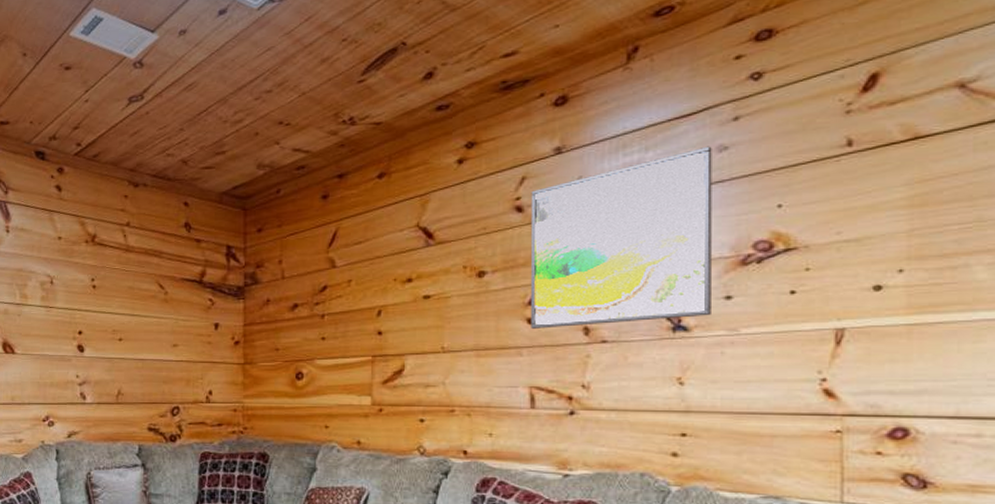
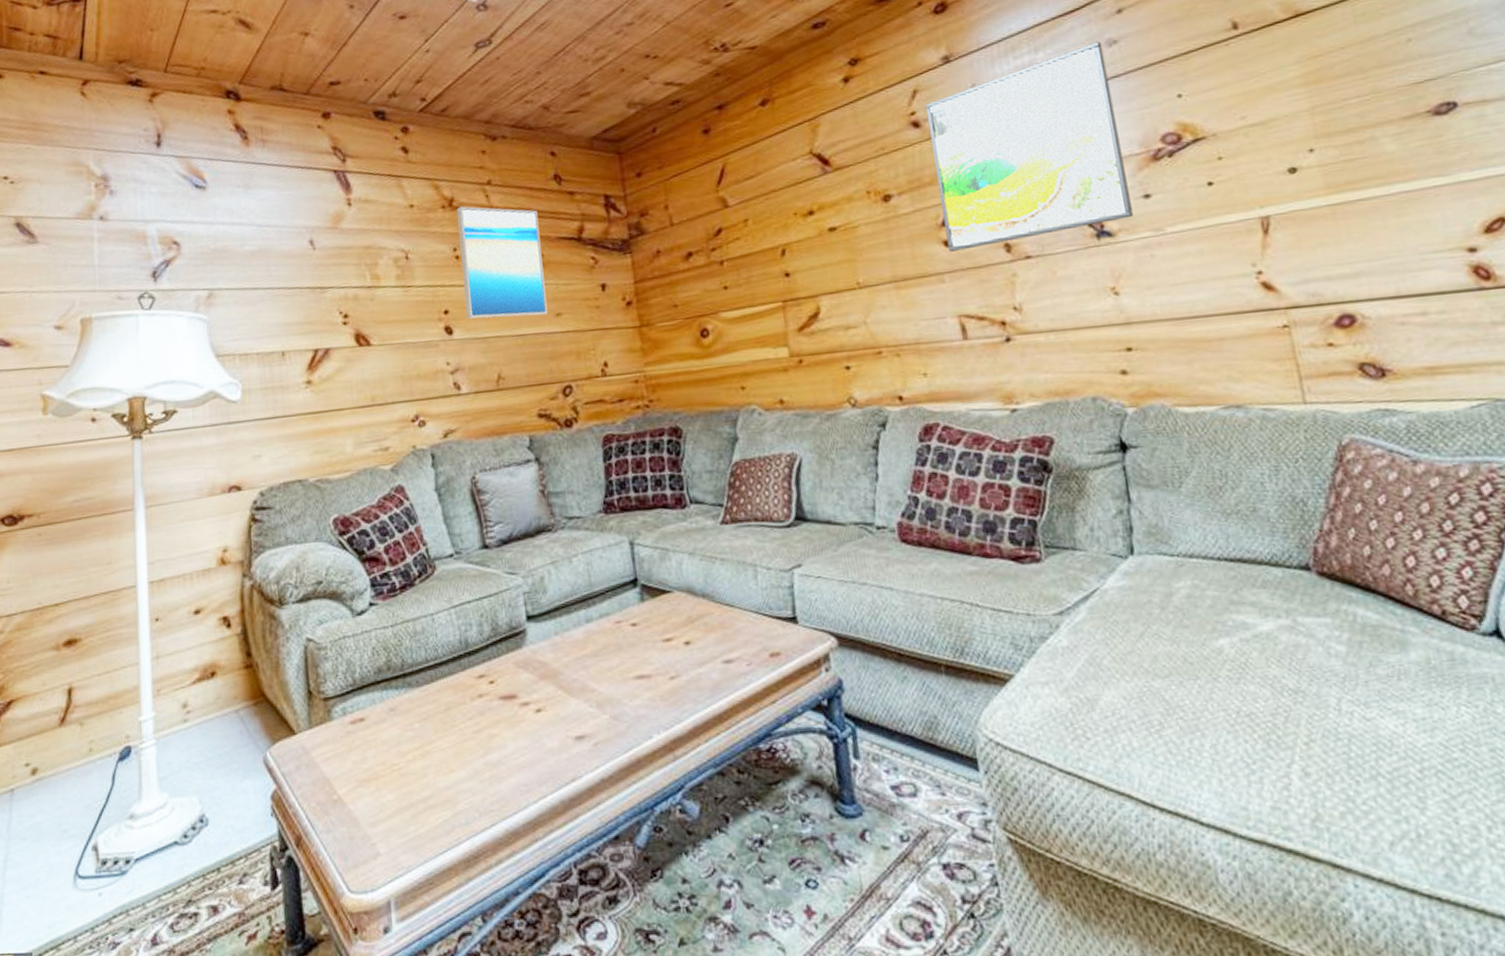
wall art: none [97,243,167,344] -> present [457,206,548,319]

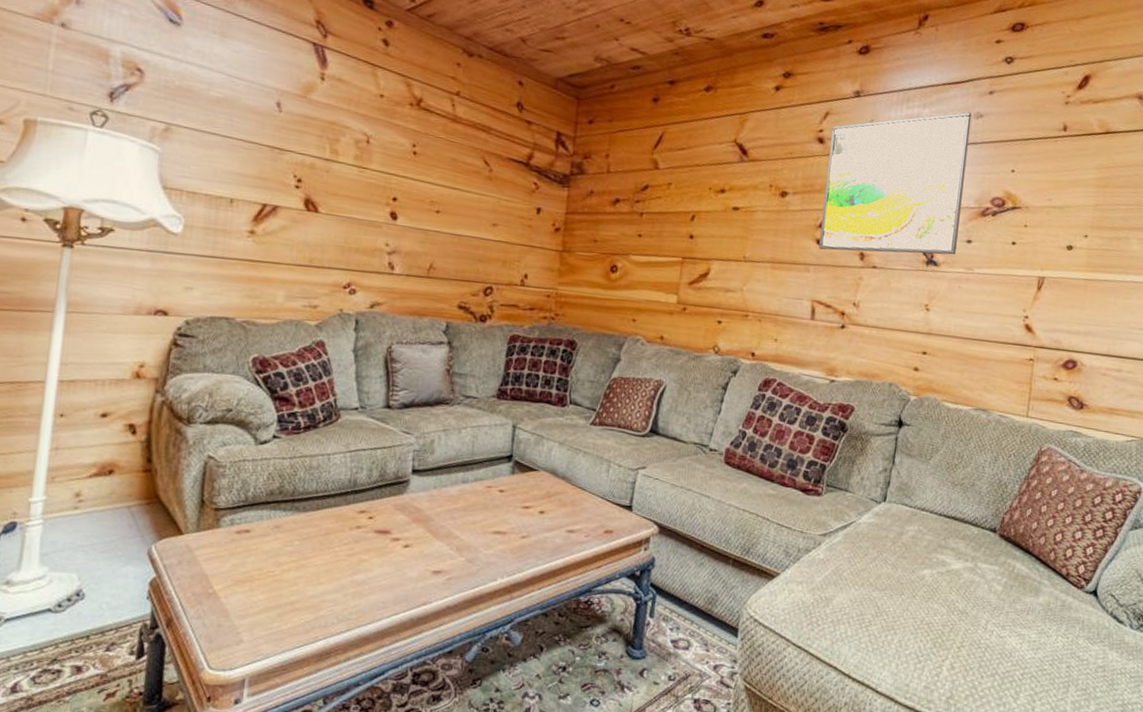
wall art: present [457,206,548,319] -> none [412,108,496,222]

